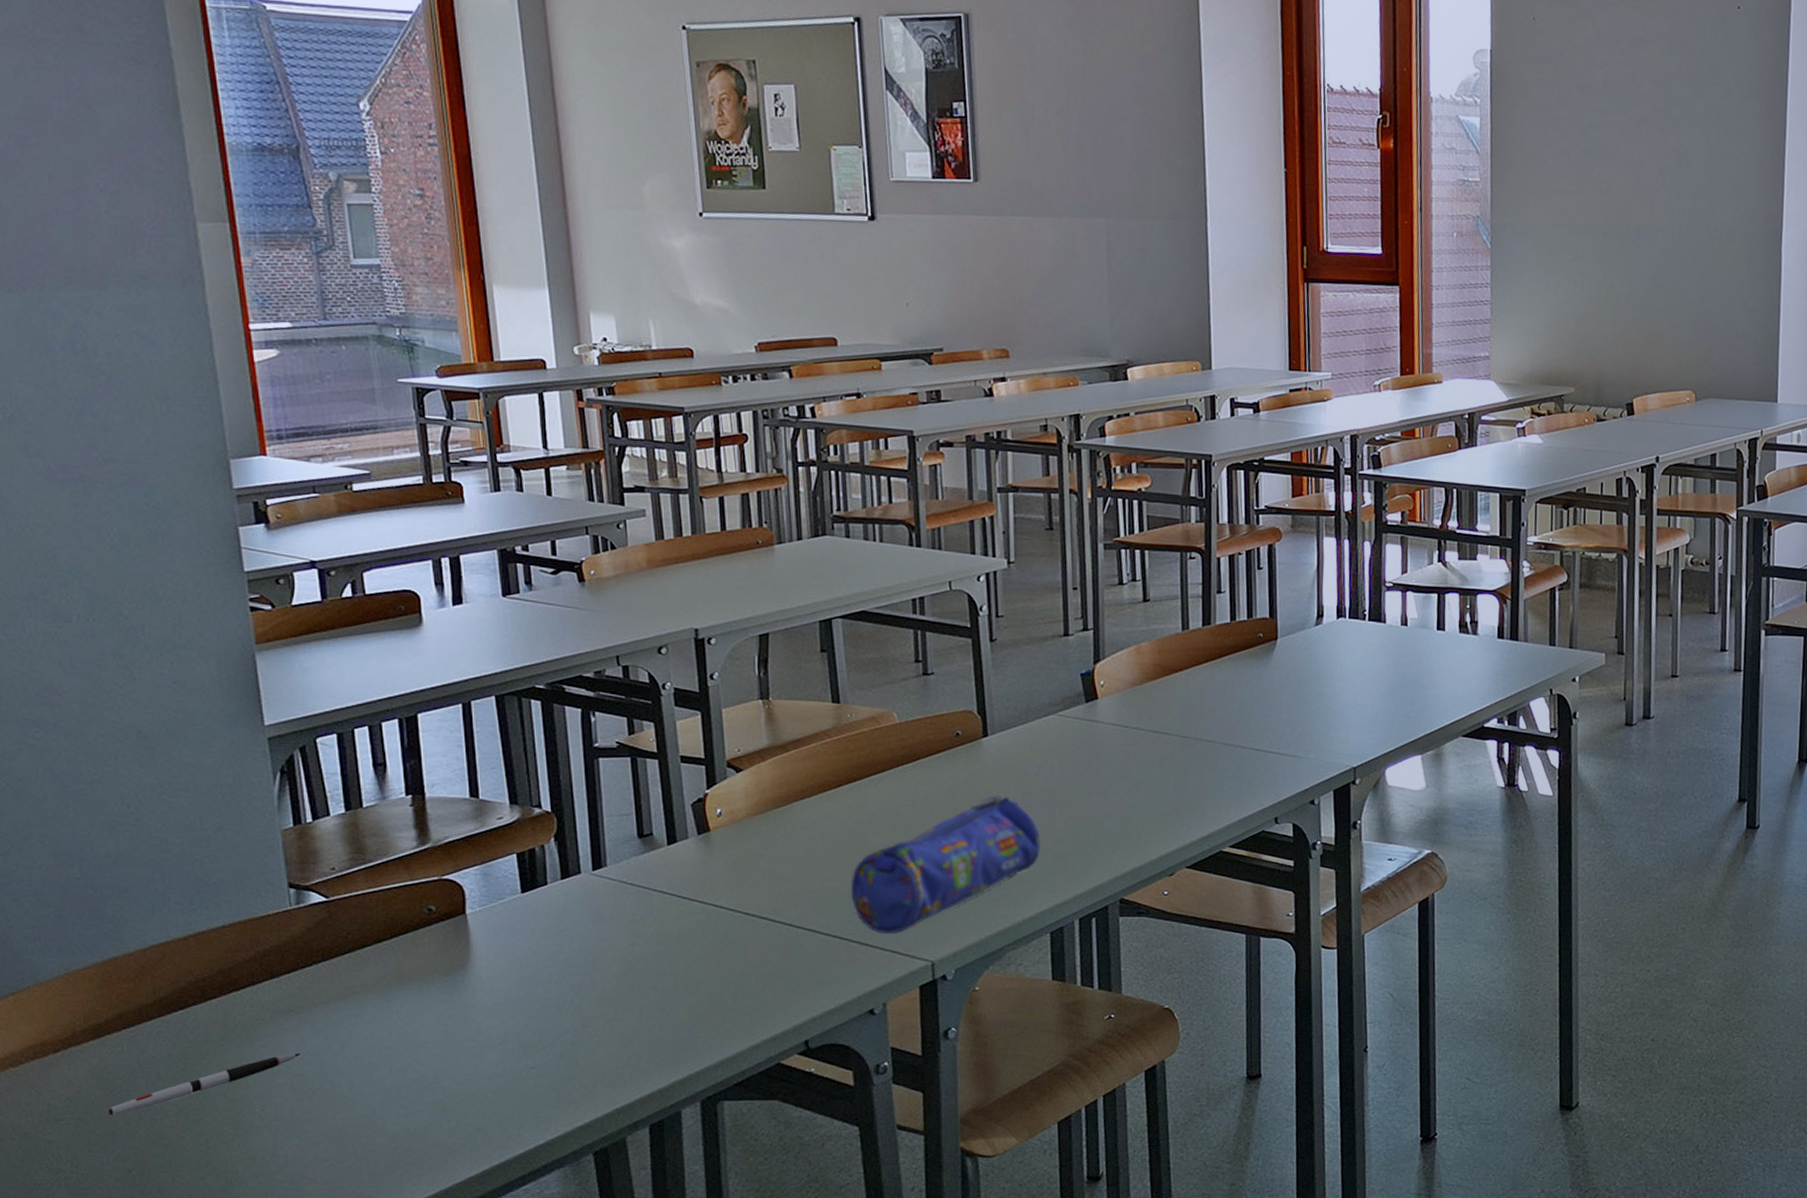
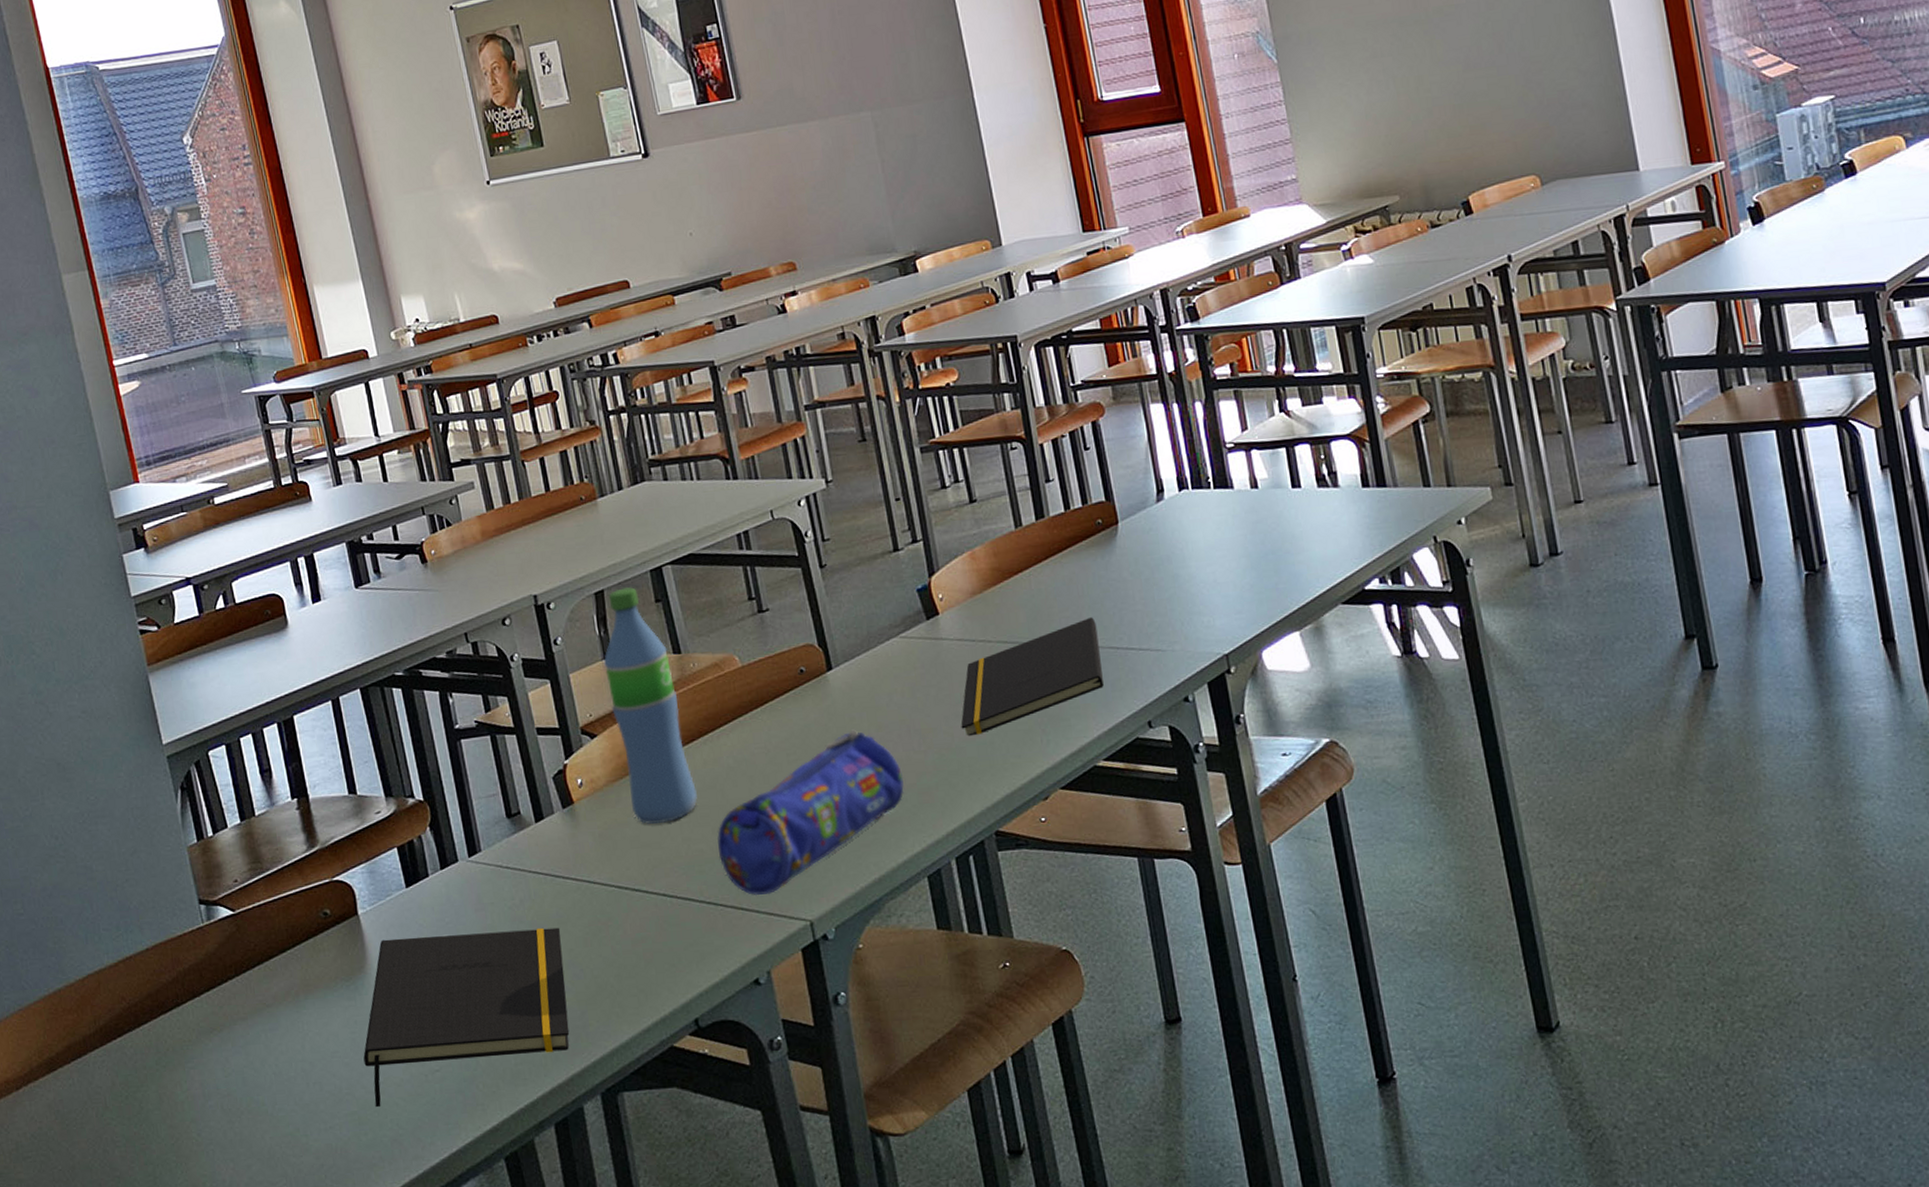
pen: present [109,1053,300,1117] -> none [67,1073,226,1151]
notepad: none [455,940,680,1097] -> present [363,927,570,1107]
water bottle: none [759,634,837,860] -> present [603,587,698,824]
notepad: none [1103,720,1243,812] -> present [961,617,1104,737]

